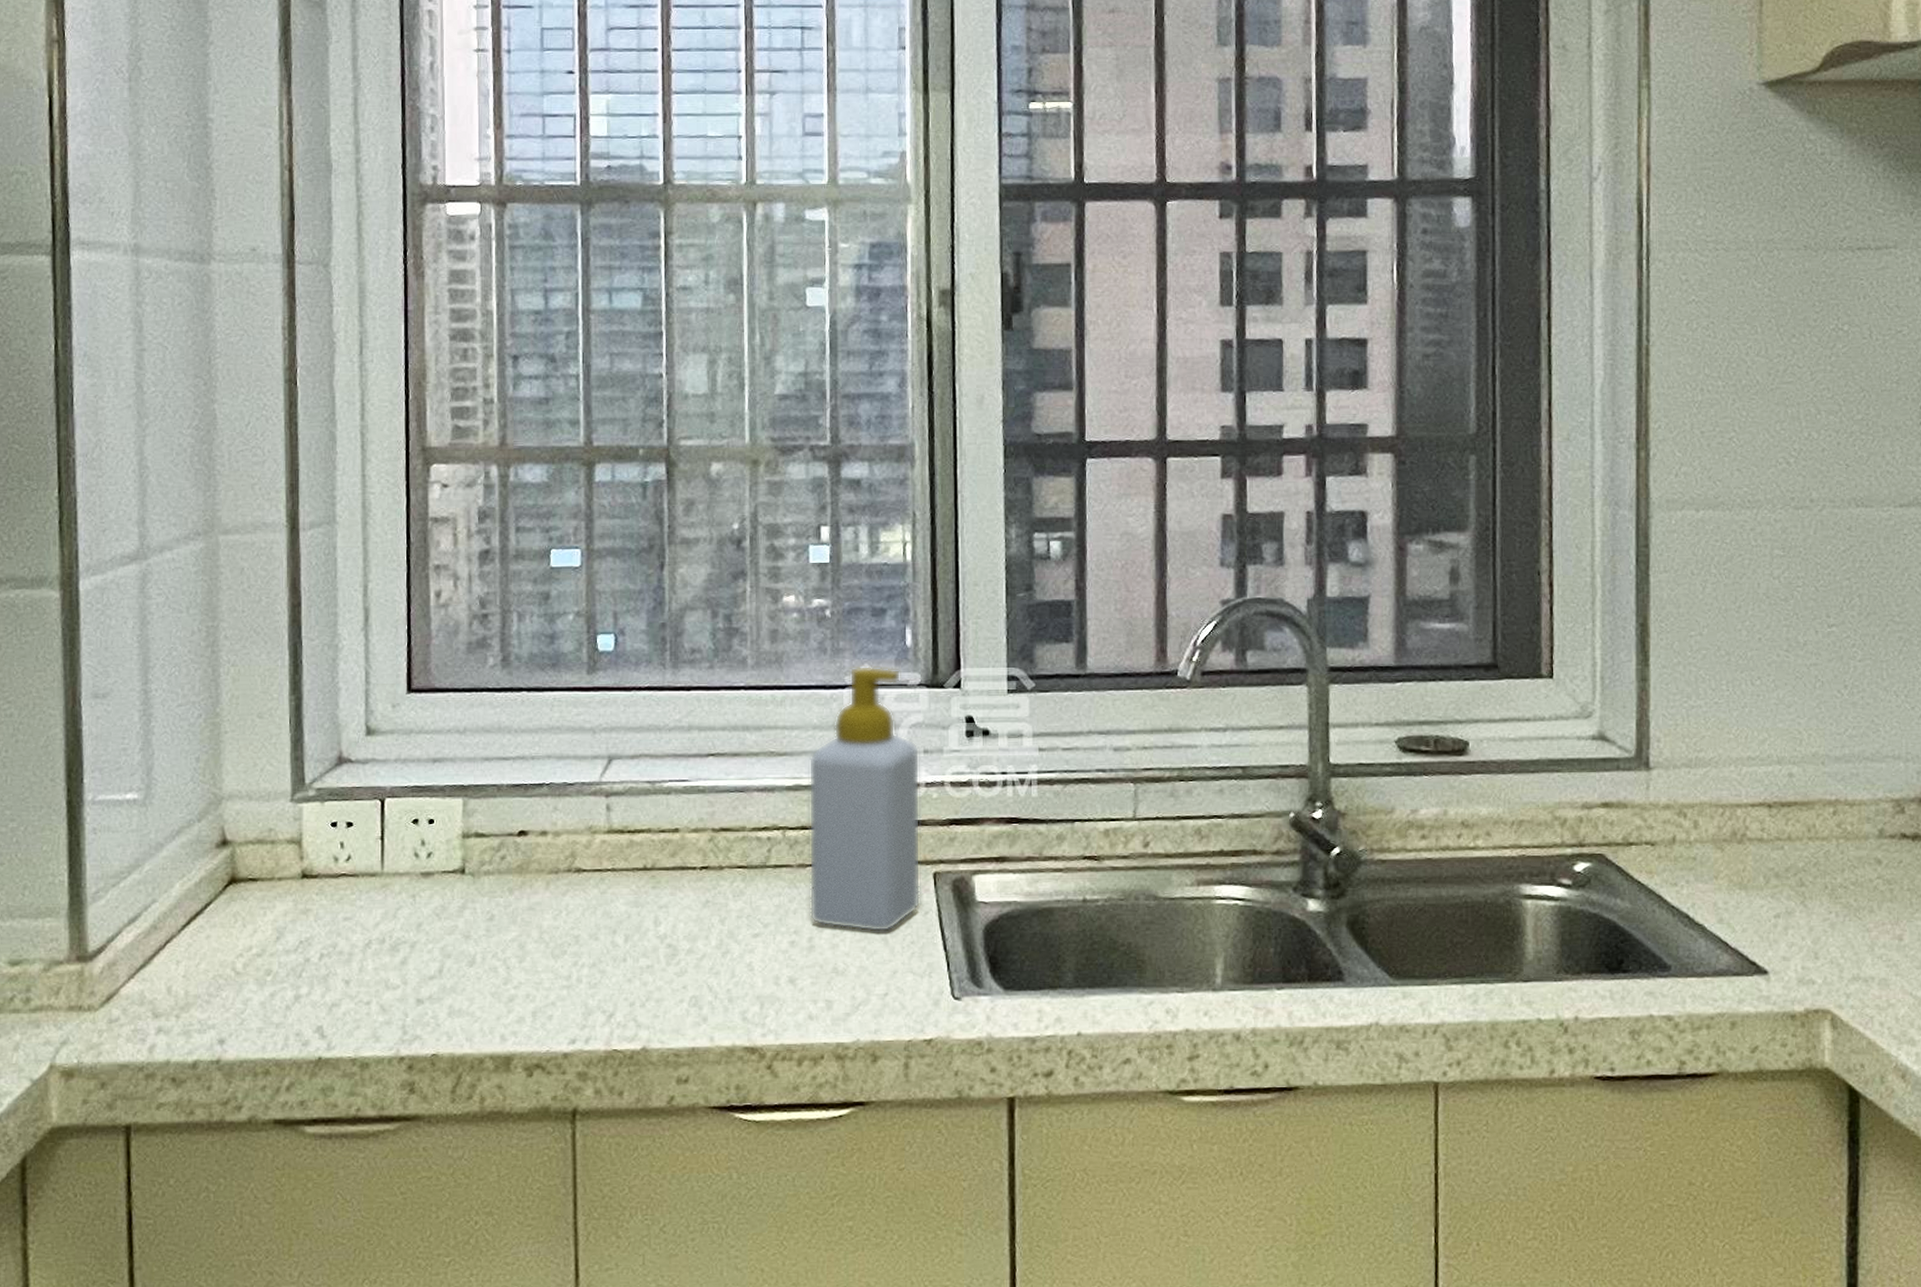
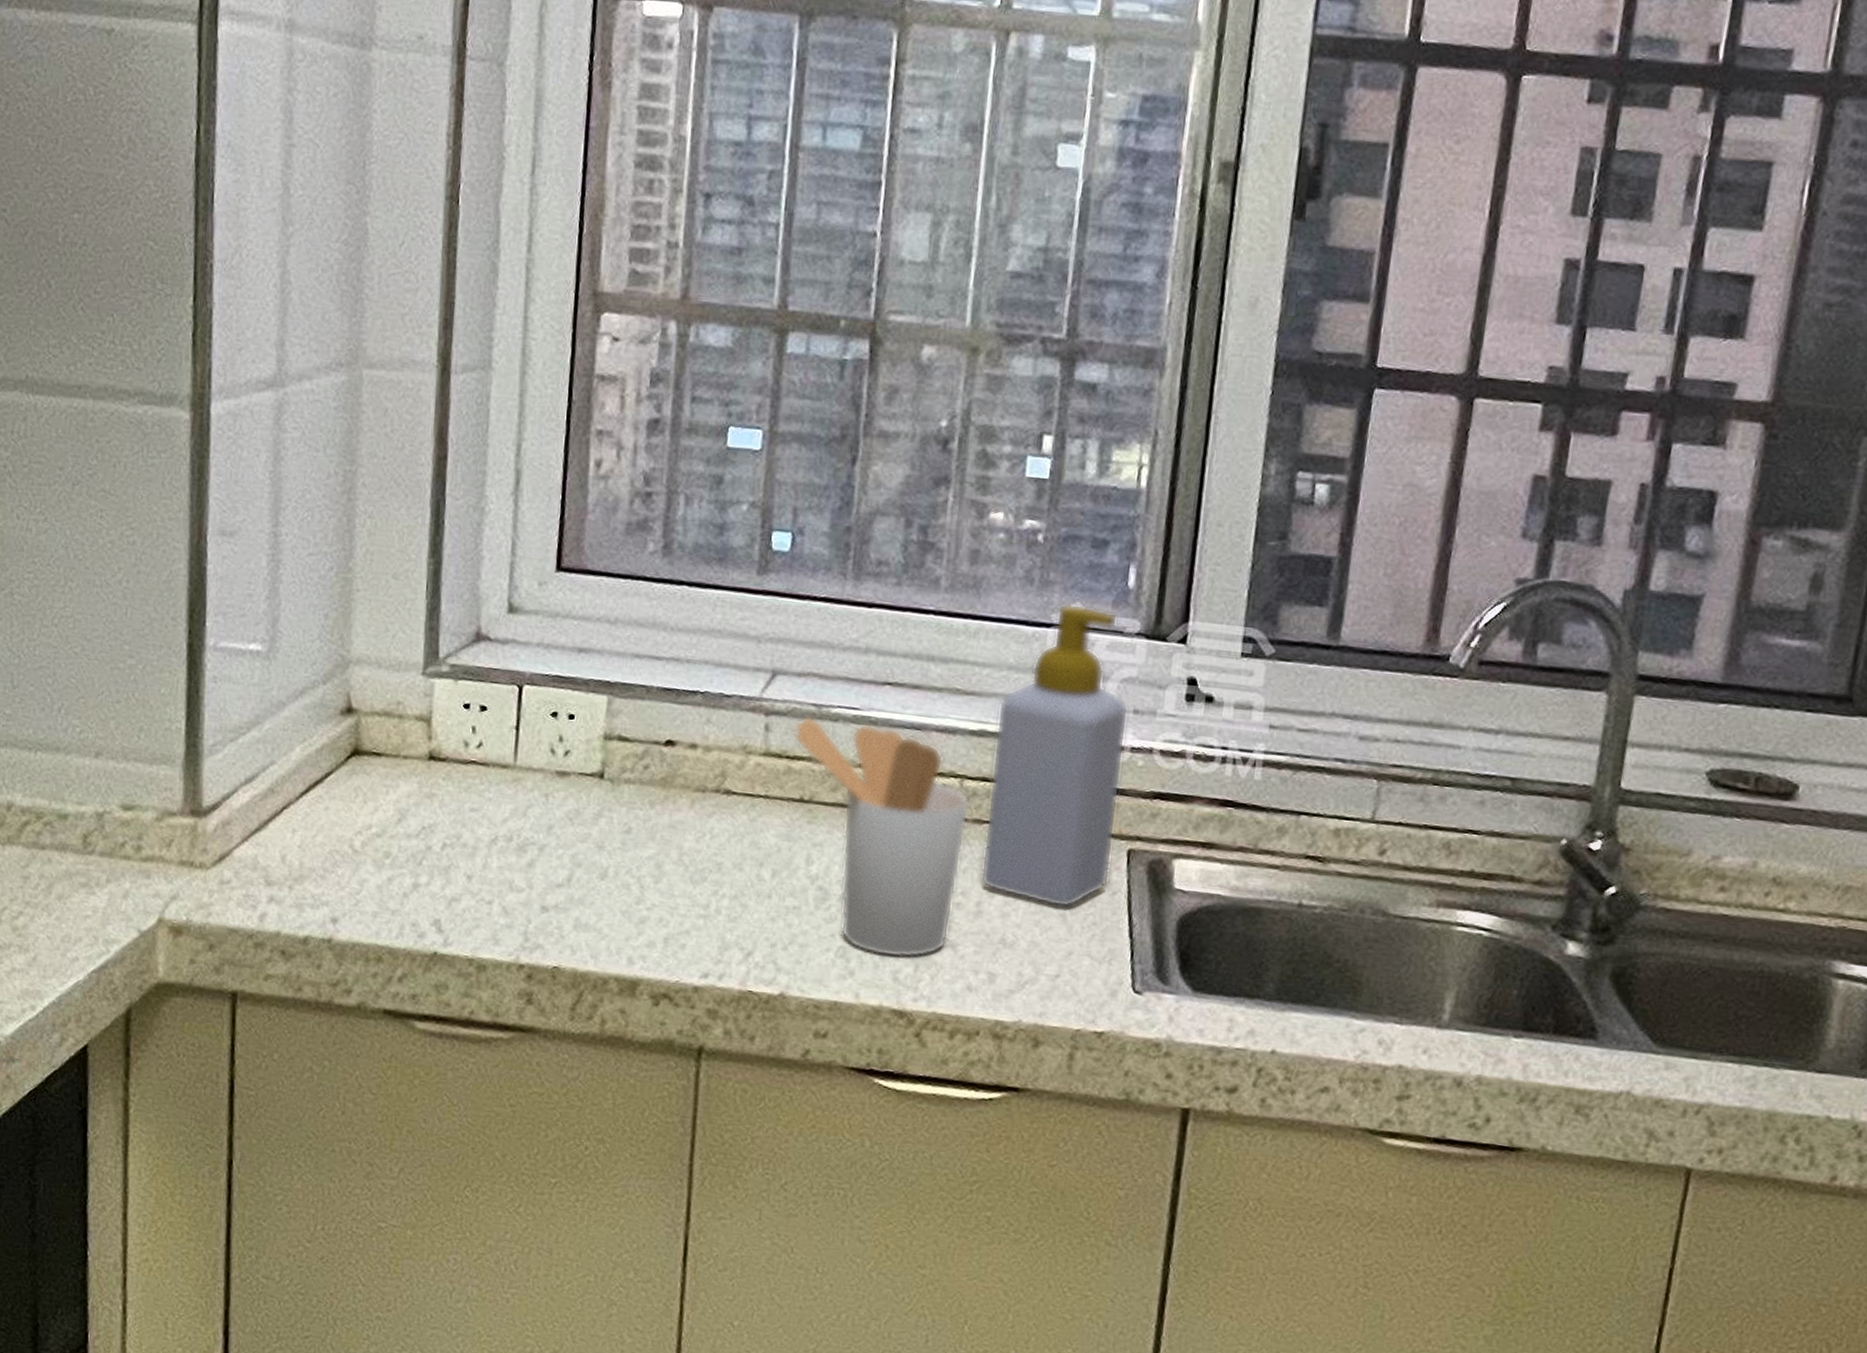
utensil holder: none [632,792,793,999] -> present [793,715,970,959]

